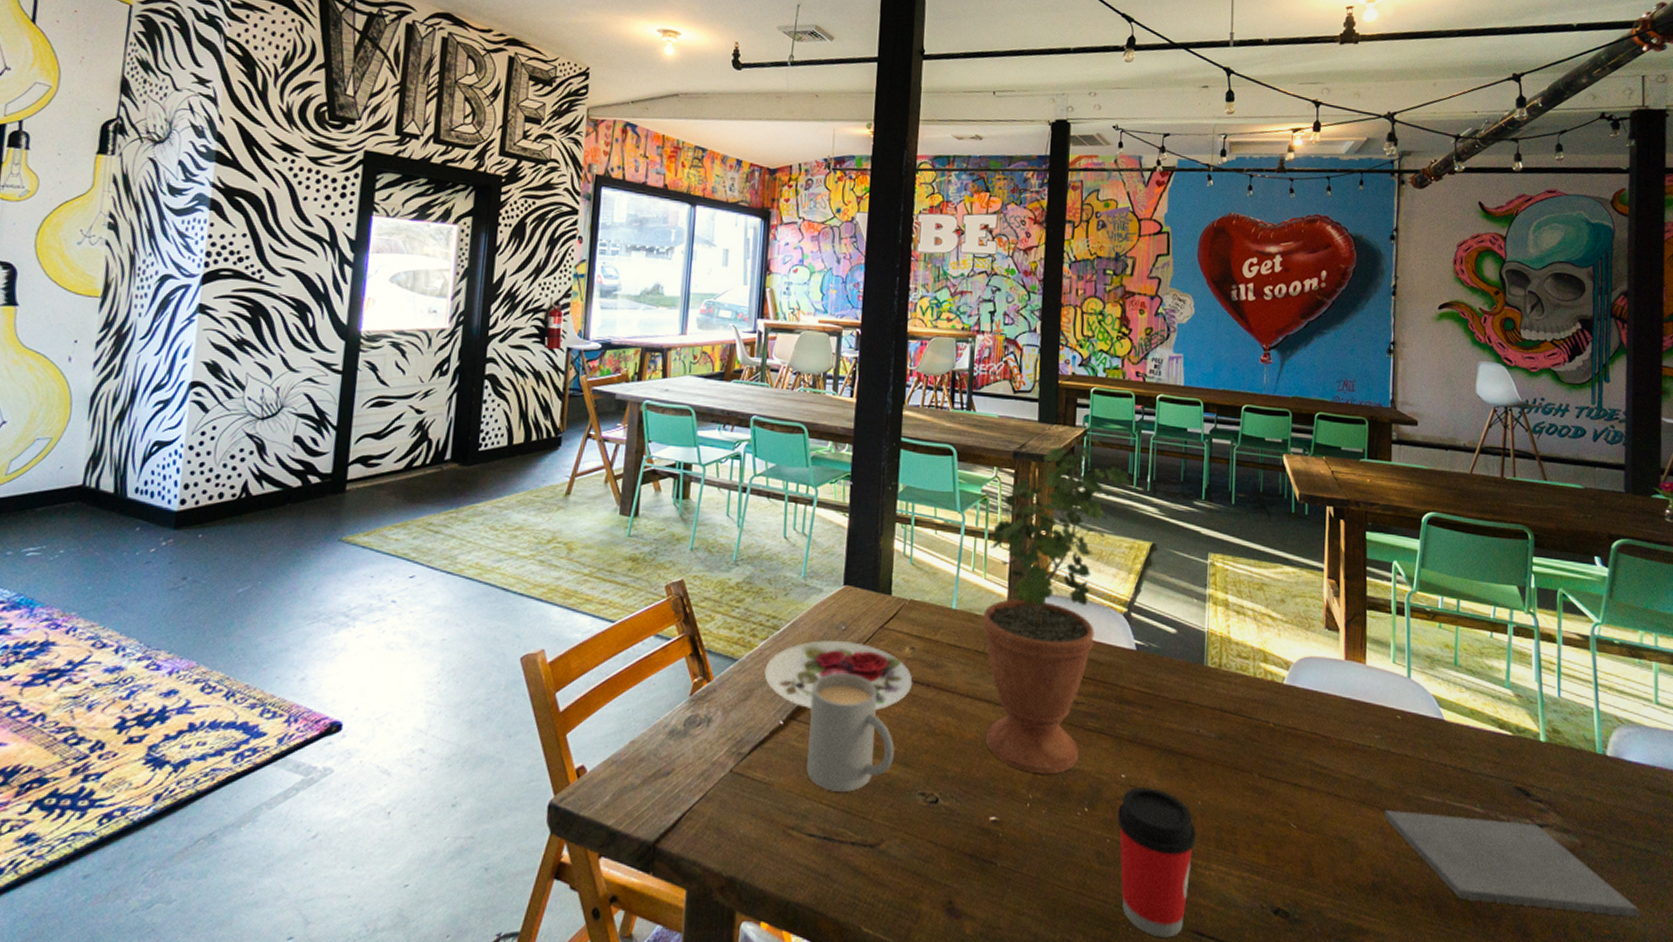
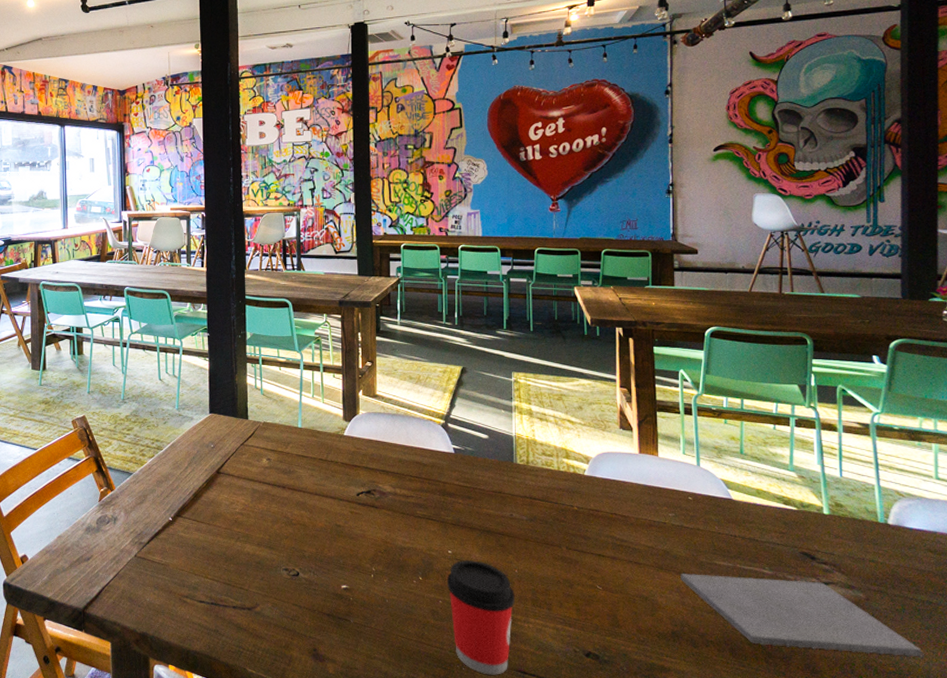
plate: present [764,640,913,711] -> none [154,455,271,508]
mug: present [806,673,895,793] -> none [191,481,261,570]
potted plant: present [982,436,1131,775] -> none [324,284,441,552]

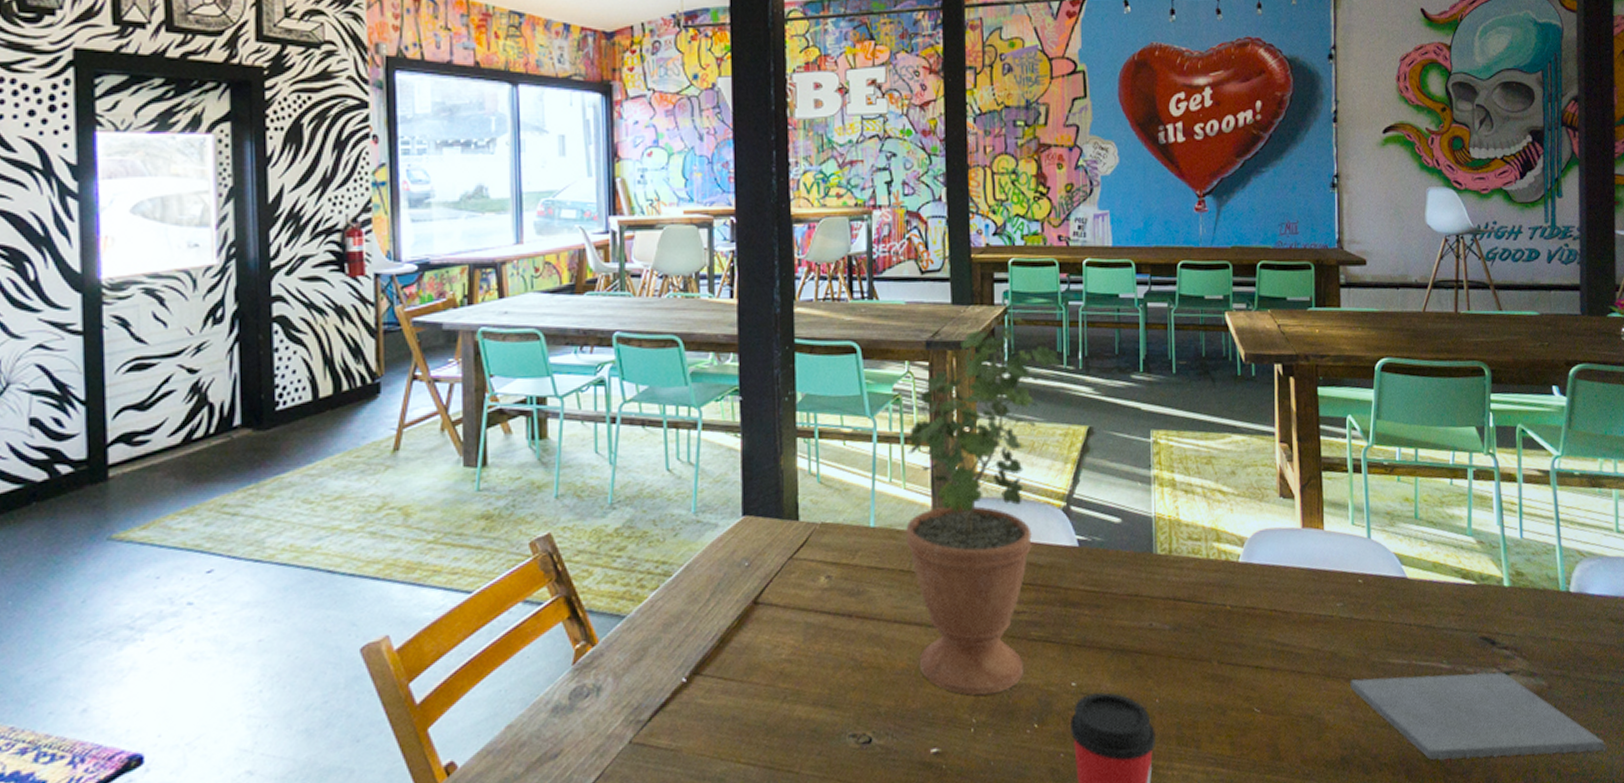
potted plant: none [324,284,441,552] -> present [906,315,1060,696]

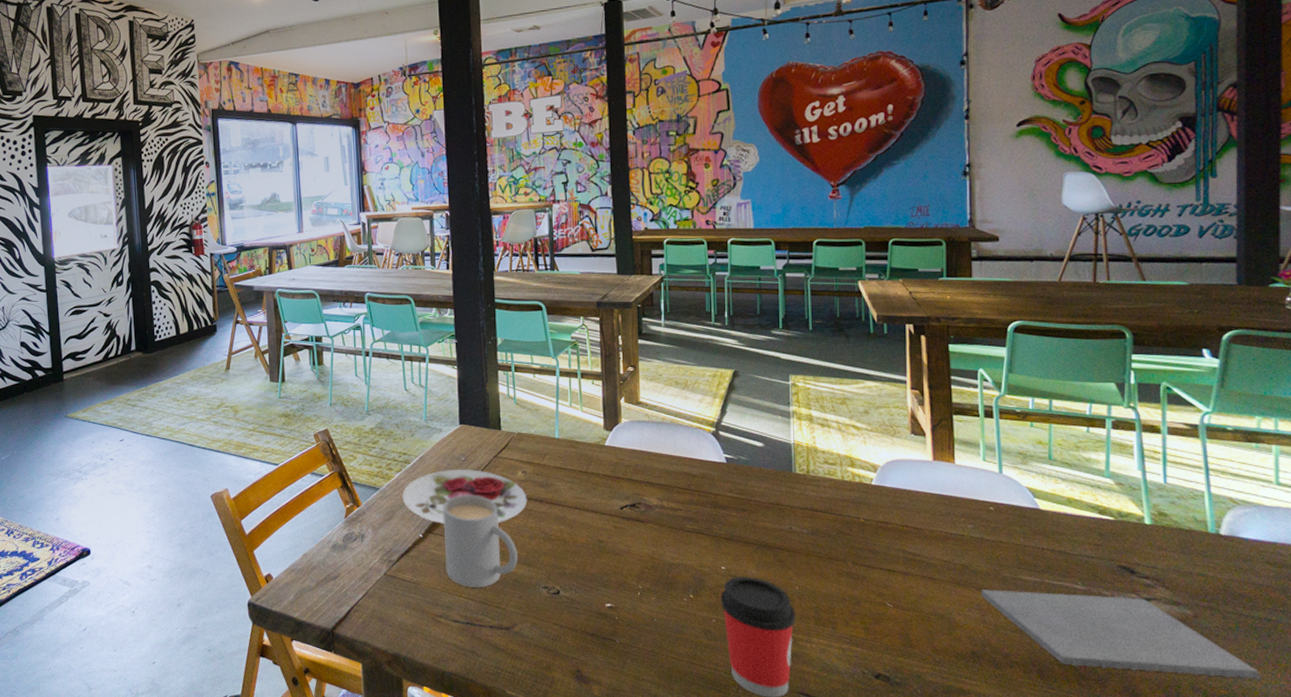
plate: none [658,578,832,660] -> present [402,469,527,524]
mug: none [715,614,817,748] -> present [442,495,518,588]
potted plant: present [906,315,1060,696] -> none [583,282,709,569]

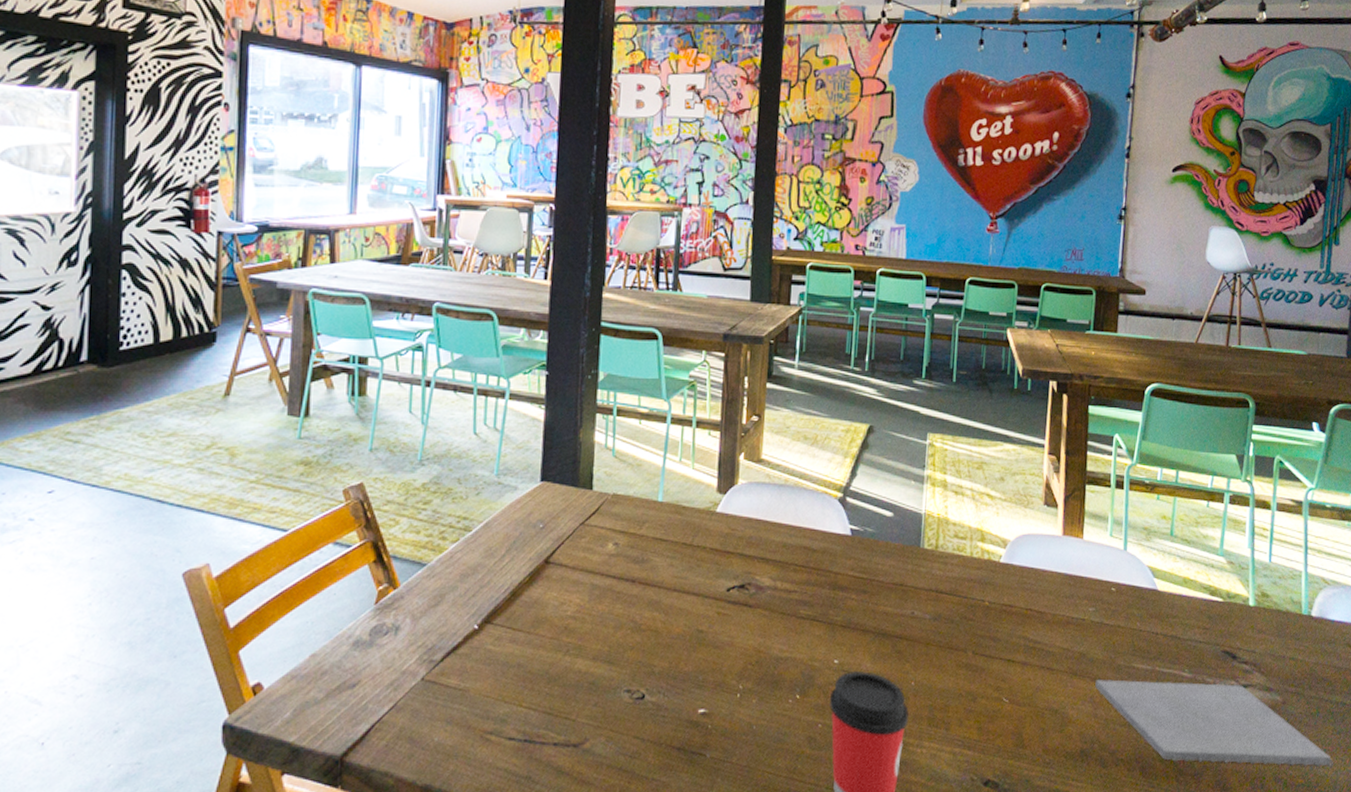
plate: present [402,469,527,524] -> none [456,539,617,611]
mug: present [442,495,518,588] -> none [504,573,598,695]

